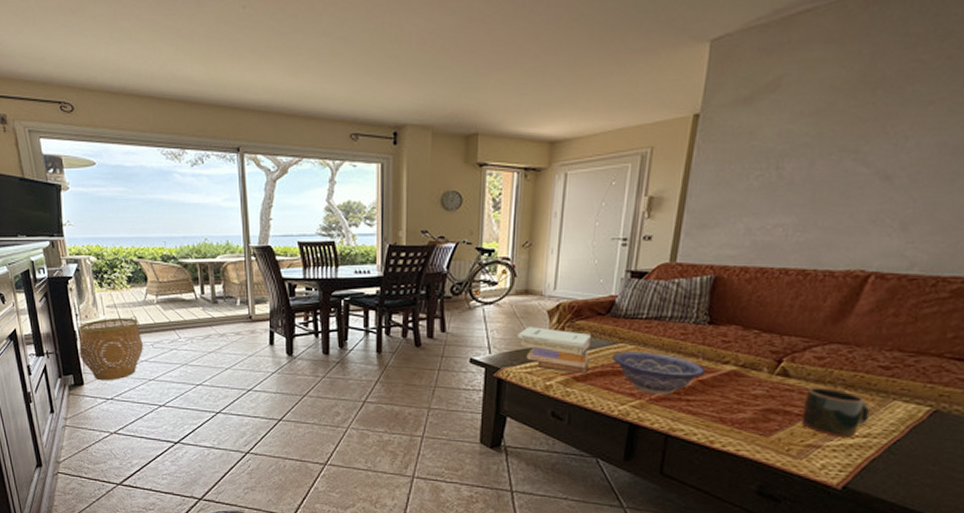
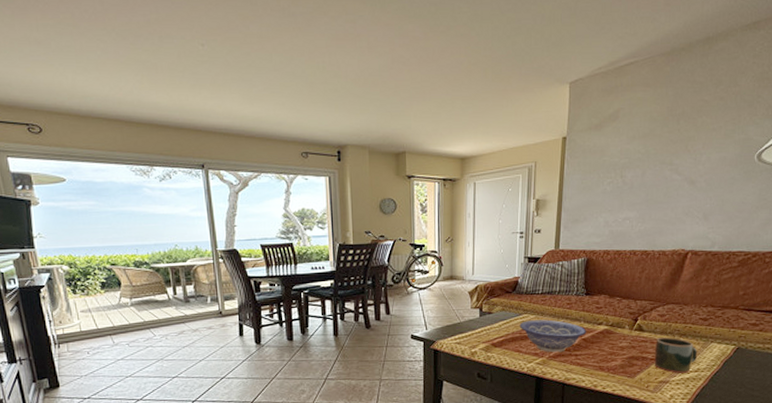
basket: present [78,316,143,381] -> none [52,319,119,382]
books: present [516,326,592,375] -> none [446,305,503,341]

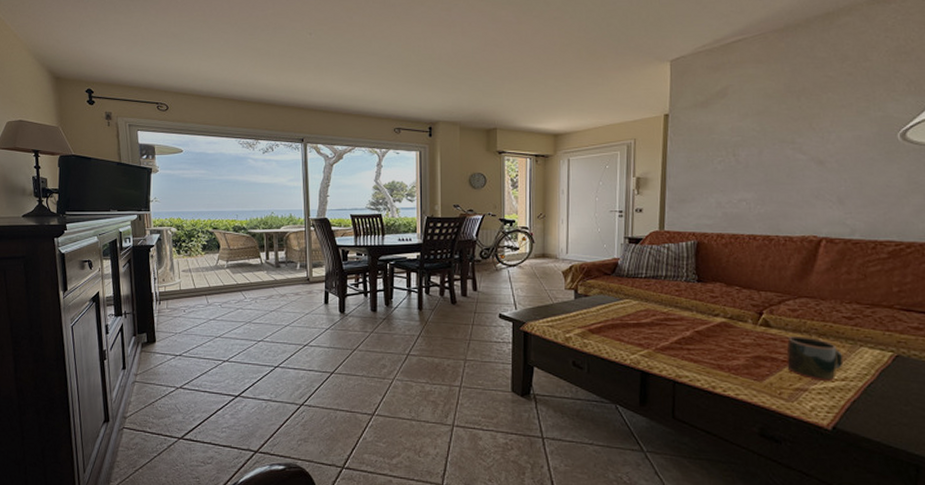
decorative bowl: present [519,319,587,353] -> none [620,306,701,345]

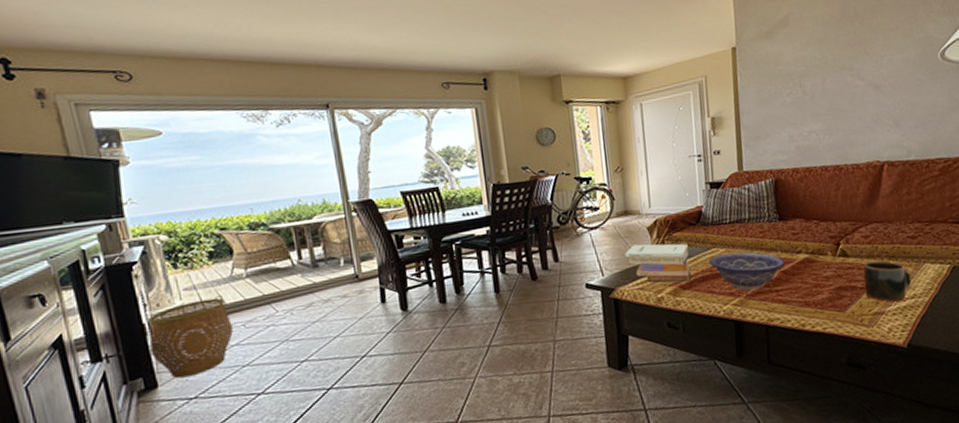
basket: none [154,279,212,339] -> present [147,295,233,379]
books: none [538,285,602,327] -> present [624,243,692,283]
decorative bowl: none [620,306,701,345] -> present [708,252,786,291]

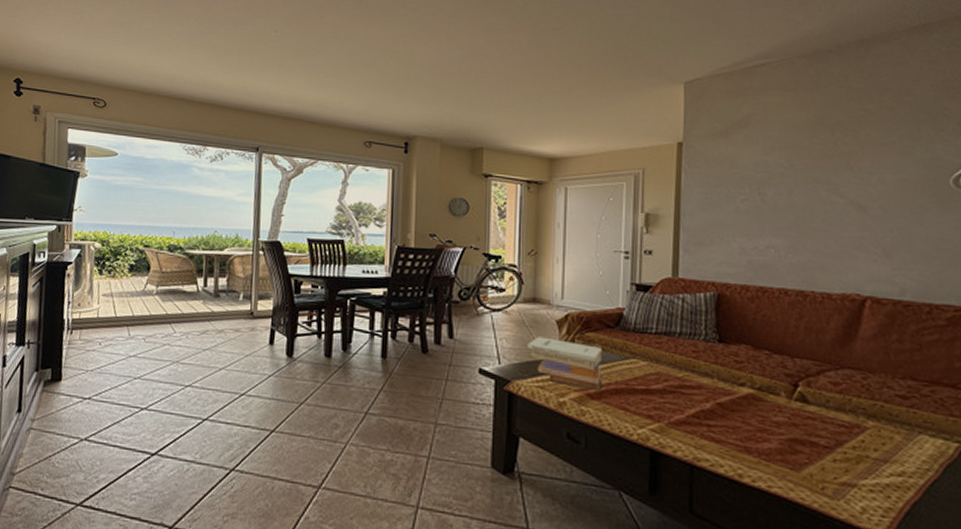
basket: present [147,295,233,379] -> none [63,307,135,378]
decorative bowl: present [708,252,786,291] -> none [625,367,723,419]
mug: present [863,261,911,302] -> none [828,416,899,476]

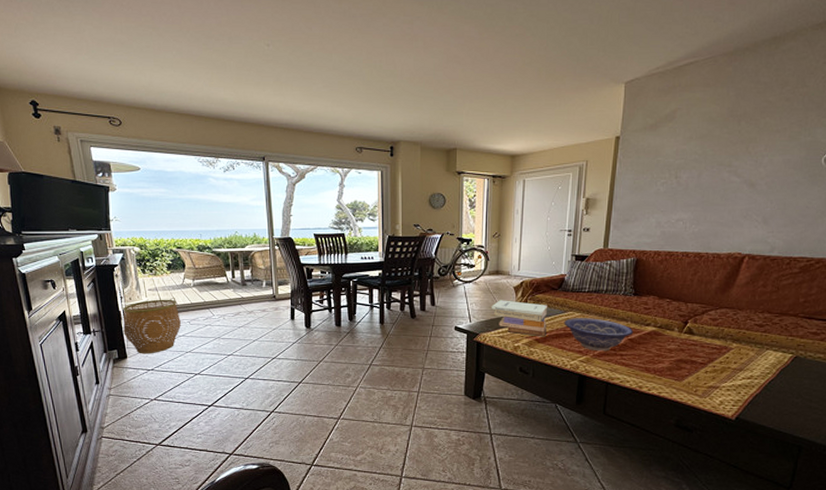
basket: none [63,307,135,378] -> present [122,298,181,354]
decorative bowl: none [625,367,723,419] -> present [564,318,634,352]

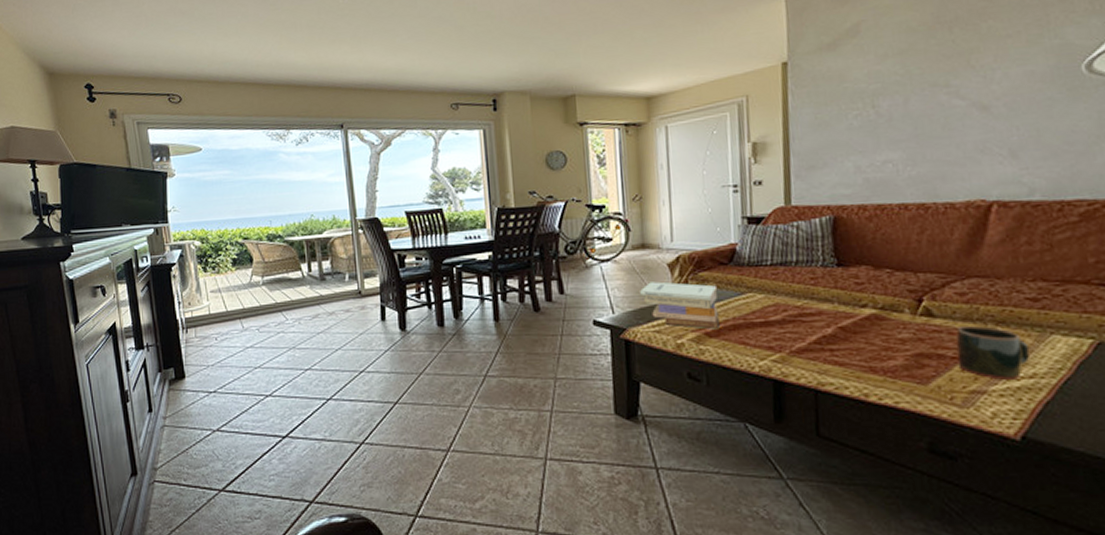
basket: present [122,298,181,354] -> none [180,300,248,373]
decorative bowl: present [564,318,634,352] -> none [742,300,845,347]
mug: none [704,342,752,379] -> present [955,326,1030,380]

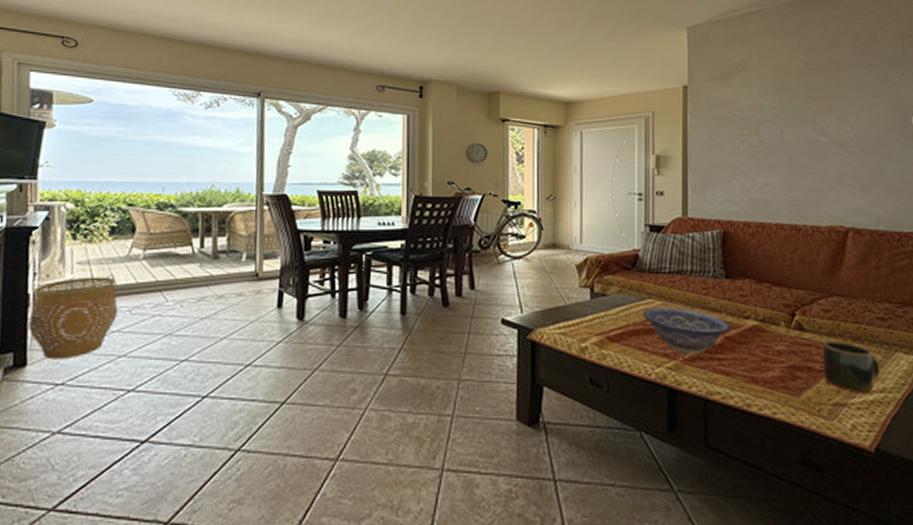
basket: none [180,300,248,373] -> present [28,275,118,360]
books: present [639,281,720,330] -> none [547,282,621,334]
decorative bowl: none [742,300,845,347] -> present [642,308,731,355]

